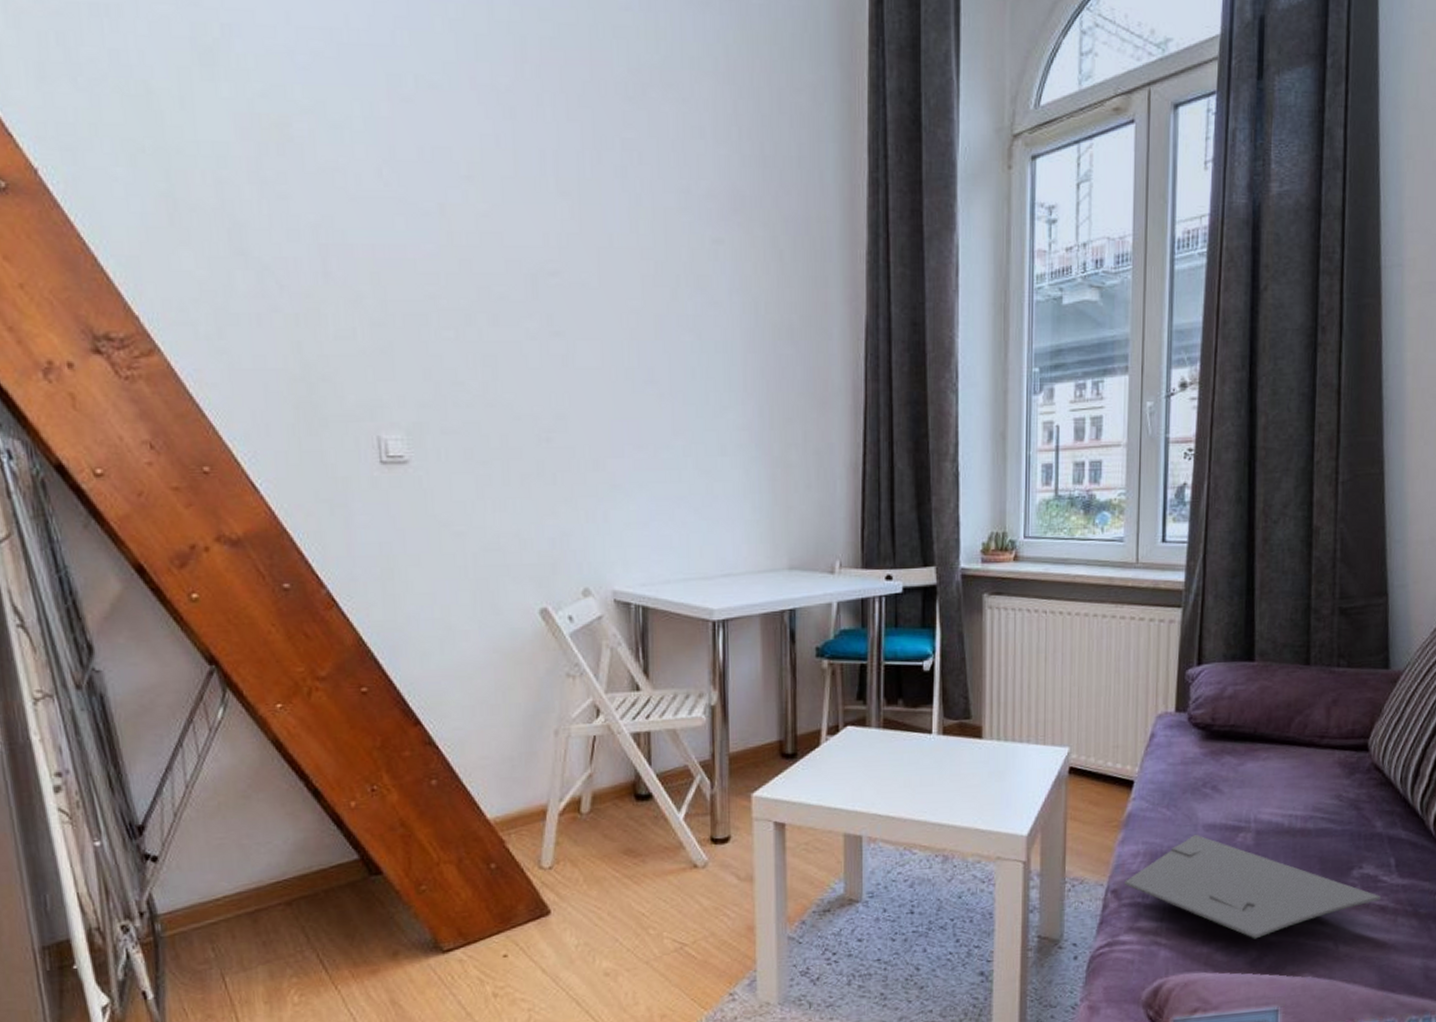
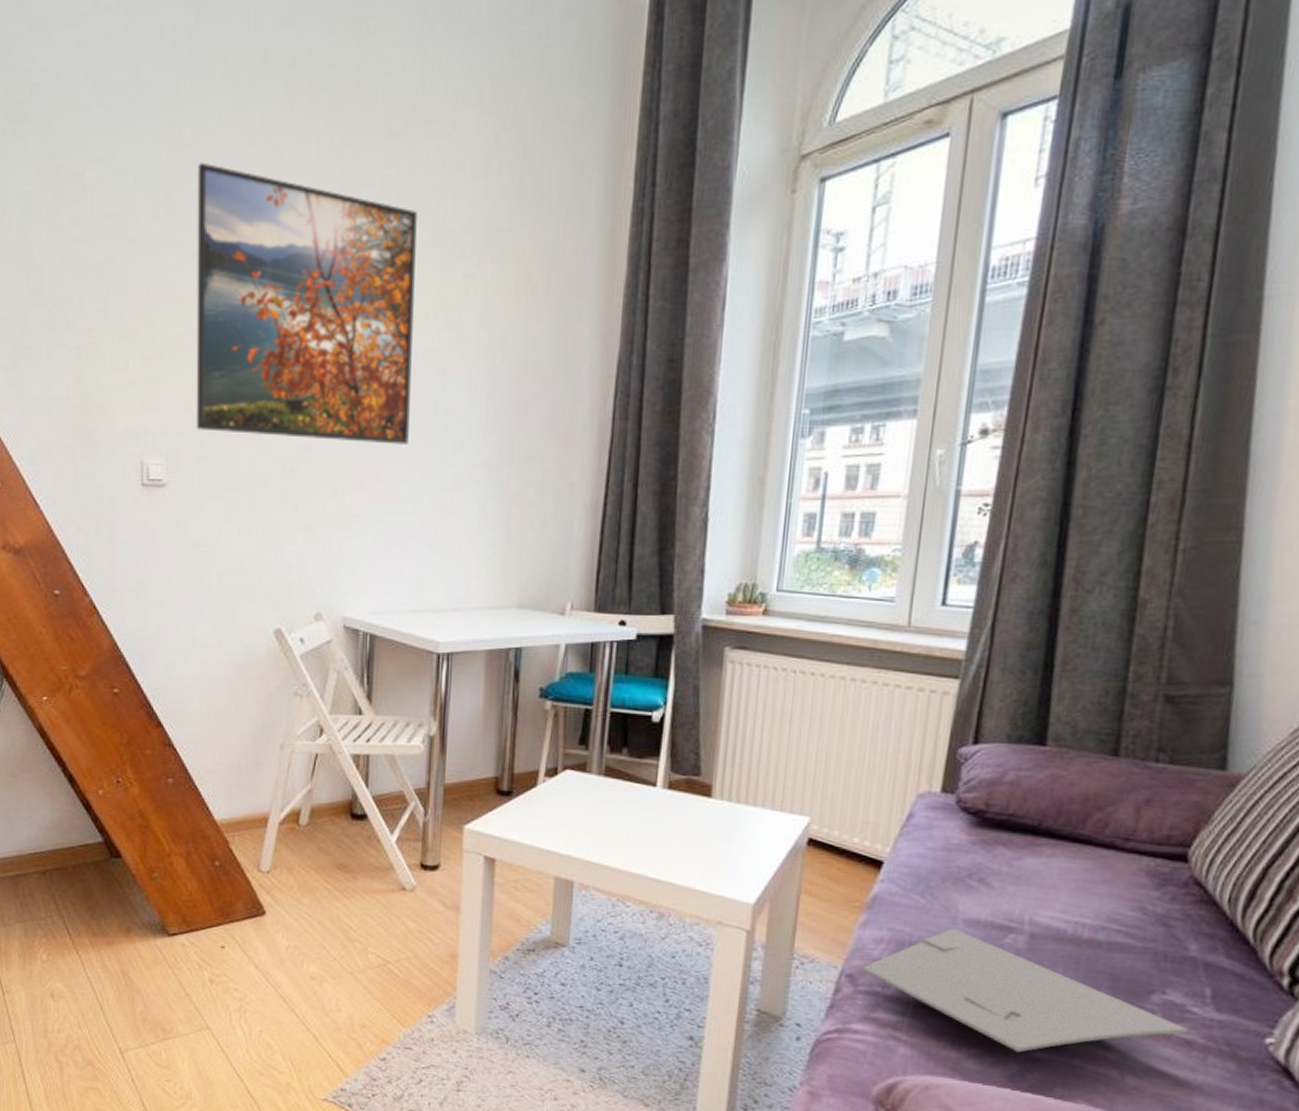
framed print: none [422,118,668,411] -> present [196,162,419,445]

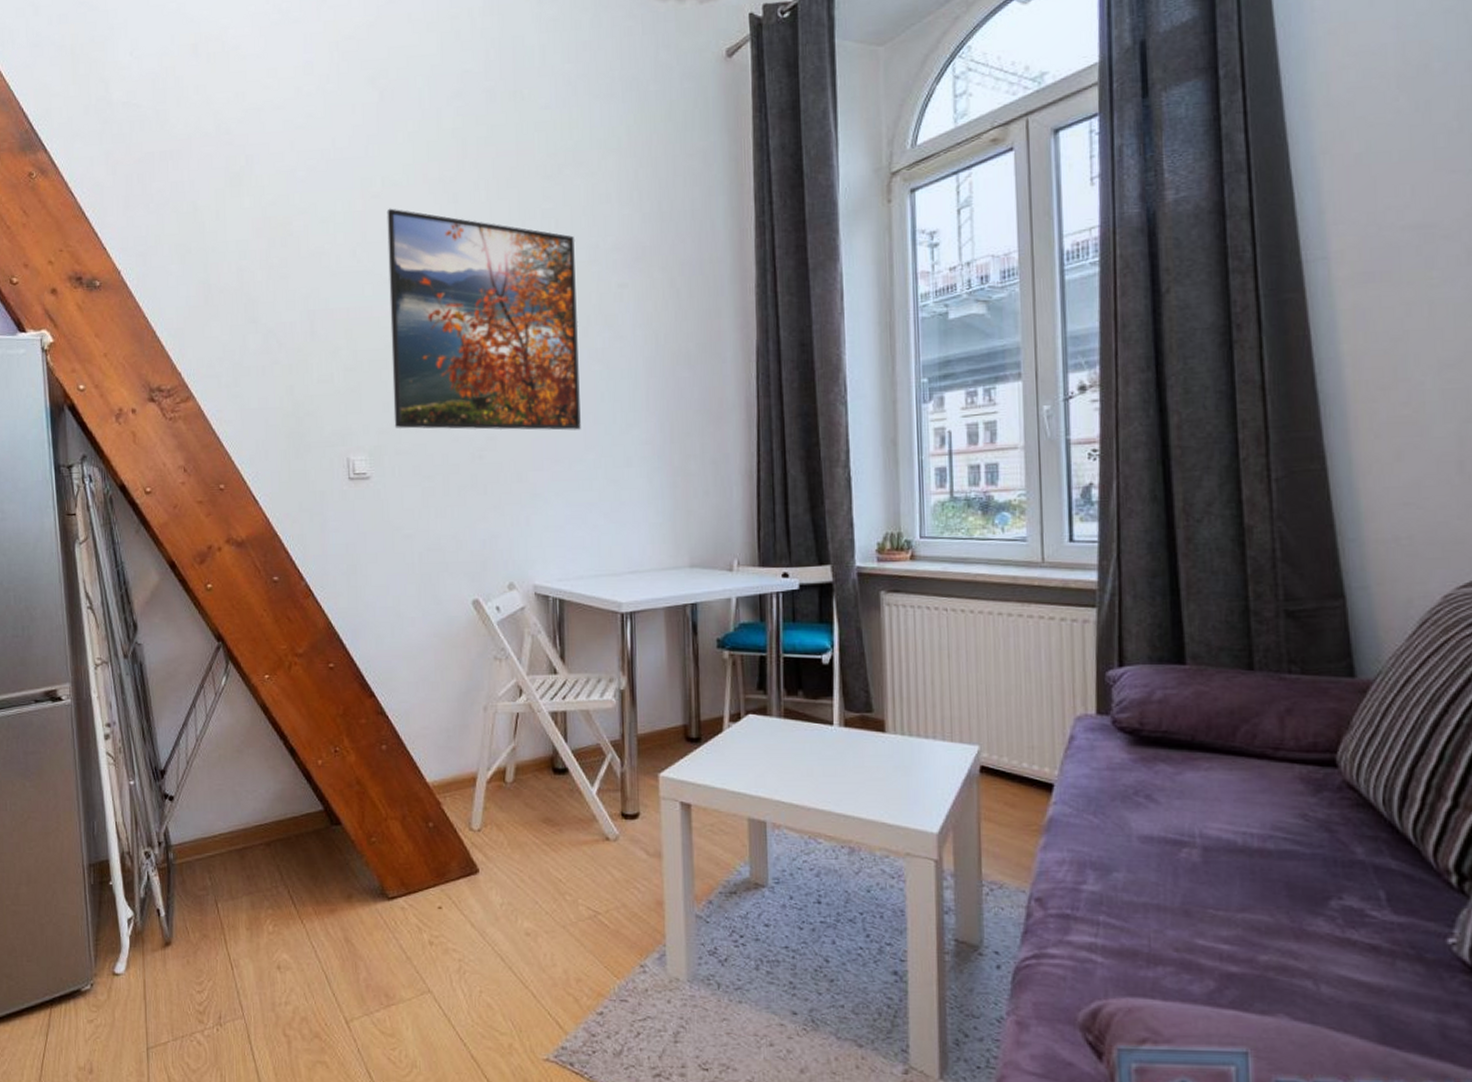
laptop: present [861,927,1189,1053] -> none [1048,845,1372,968]

